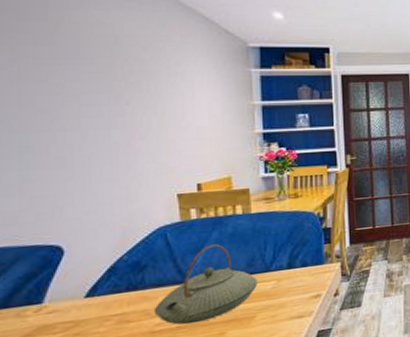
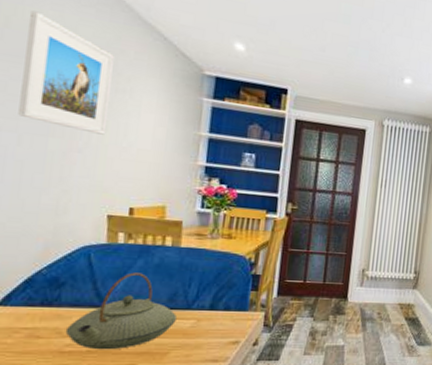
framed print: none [77,13,164,119] -> present [18,10,114,135]

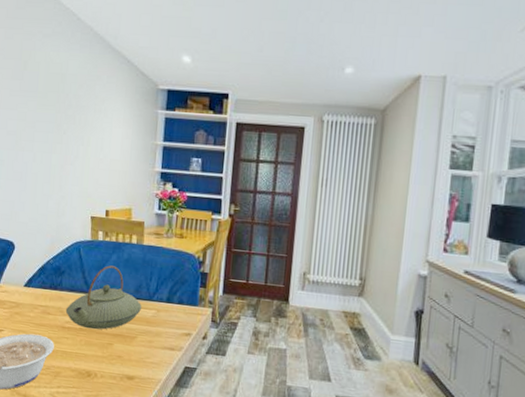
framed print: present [18,10,114,135] -> none [33,54,93,149]

